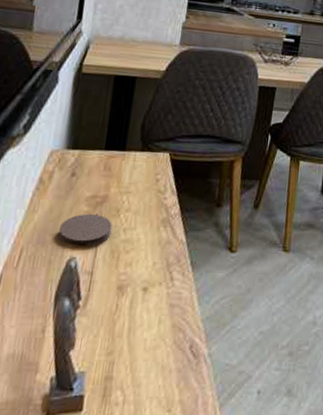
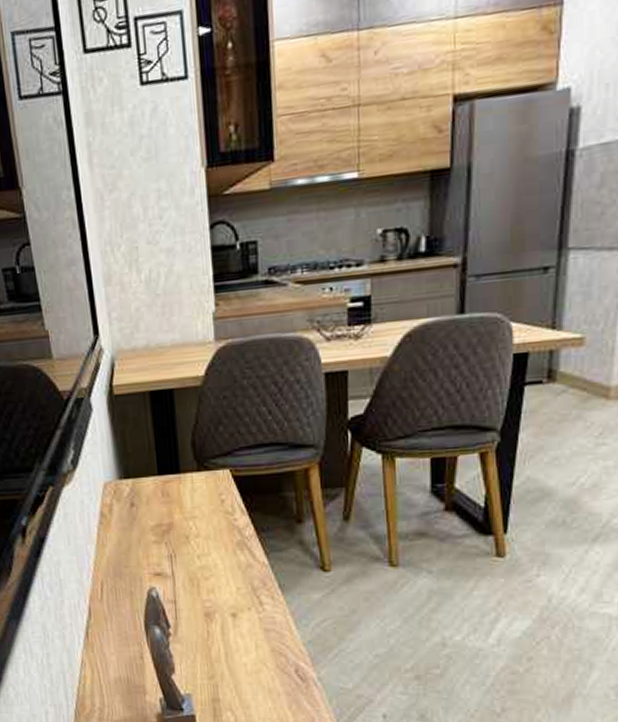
coaster: present [58,213,113,245] -> none [131,542,185,575]

